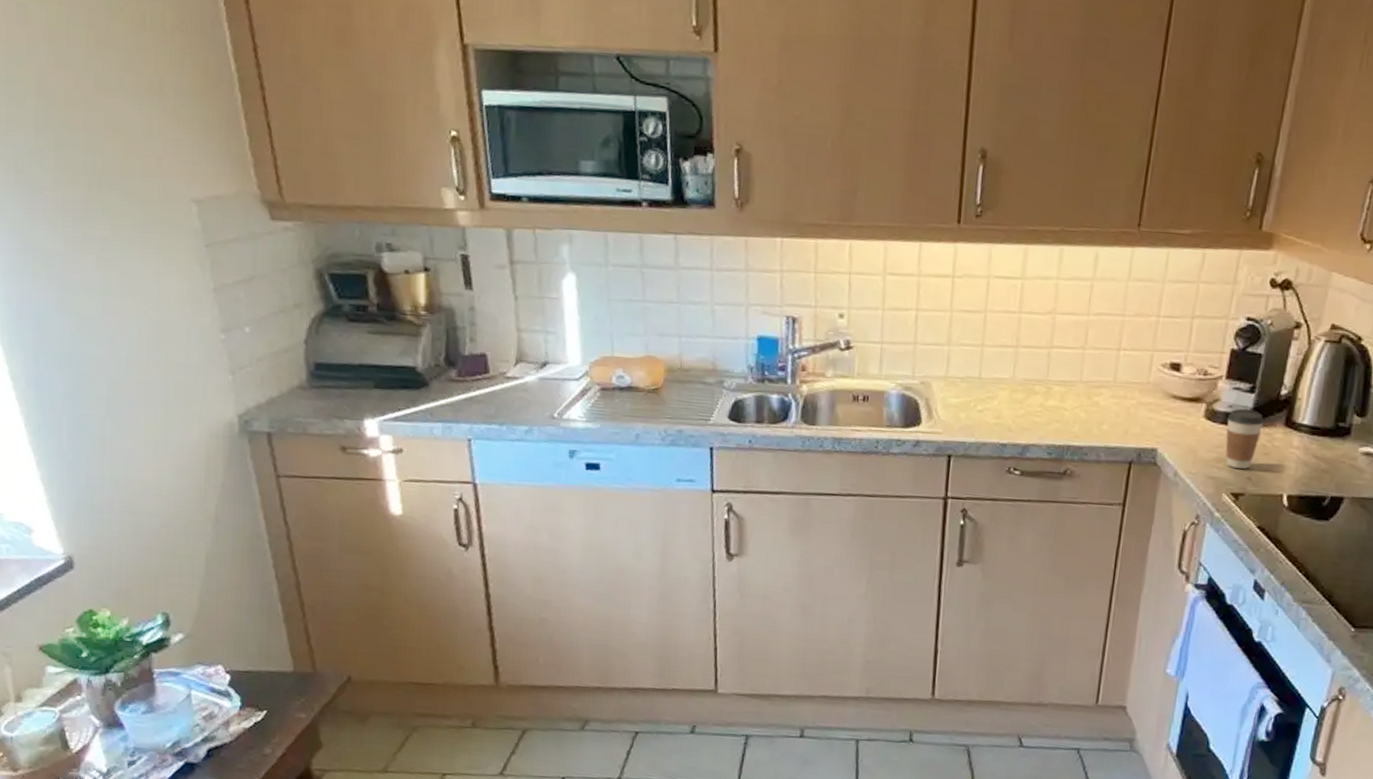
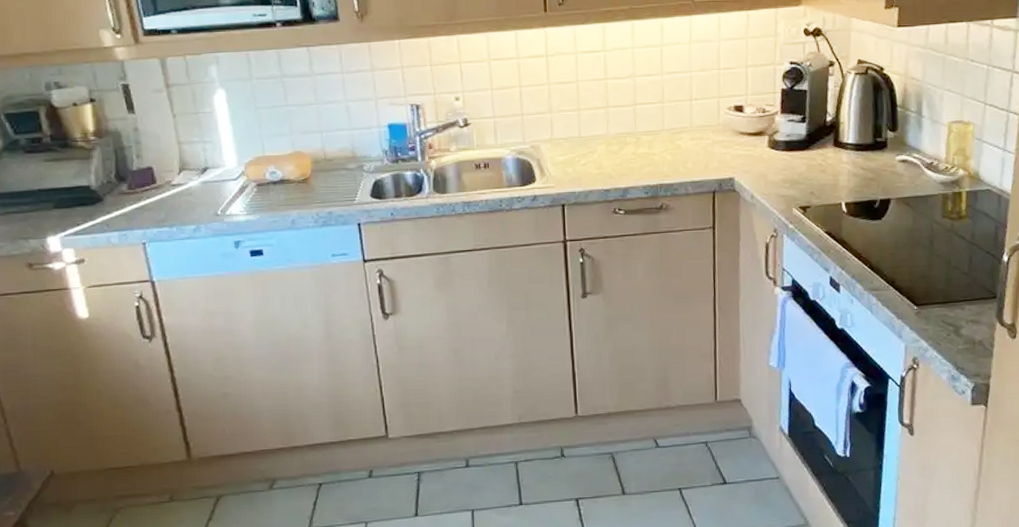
coffee cup: present [1225,409,1264,469] -> none [787,136,817,186]

